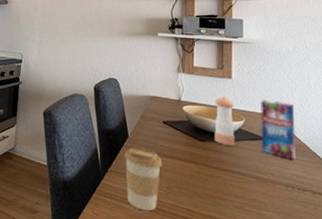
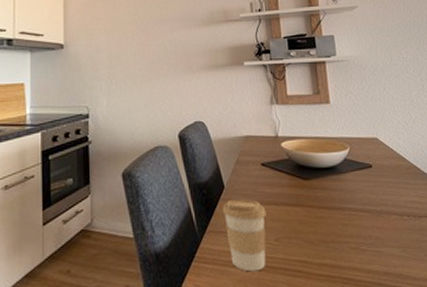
pepper shaker: present [214,97,235,146] -> none [315,125,342,180]
juice carton: present [260,99,297,161] -> none [363,121,407,186]

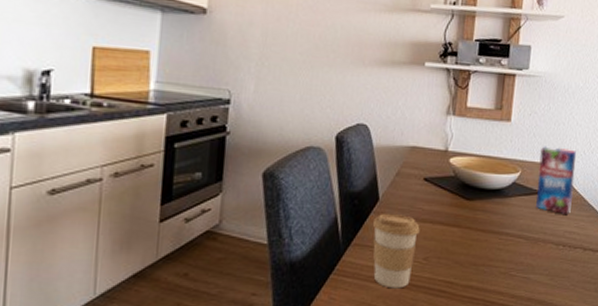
juice carton: none [363,121,407,186] -> present [536,146,576,216]

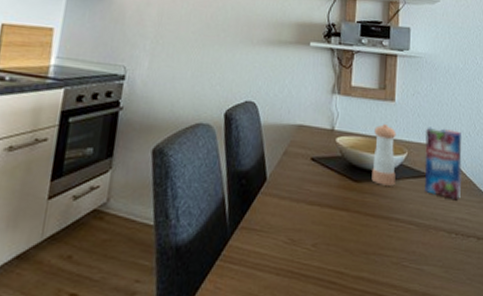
coffee cup: present [372,213,420,289] -> none [260,194,308,278]
pepper shaker: none [484,144,511,203] -> present [371,124,396,186]

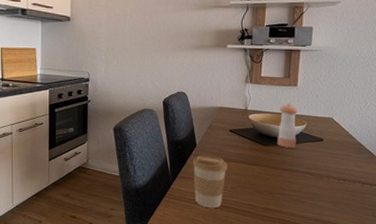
coffee cup: none [260,194,308,278] -> present [192,155,228,209]
juice carton: present [425,127,462,201] -> none [320,104,354,157]

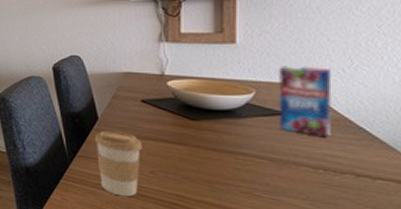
pepper shaker: present [277,104,298,148] -> none [211,66,241,124]
juice carton: none [320,104,354,157] -> present [277,65,333,138]

